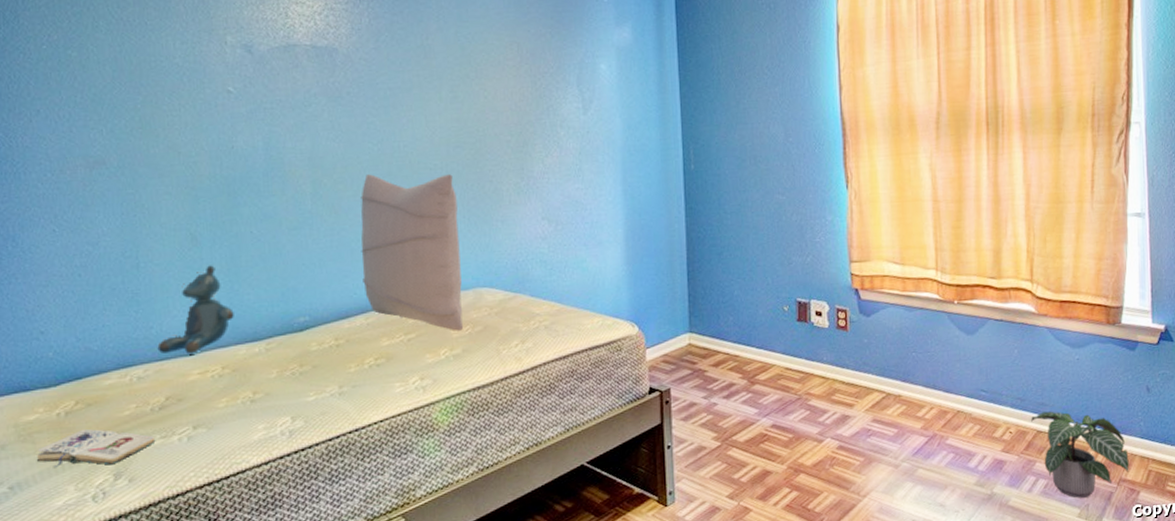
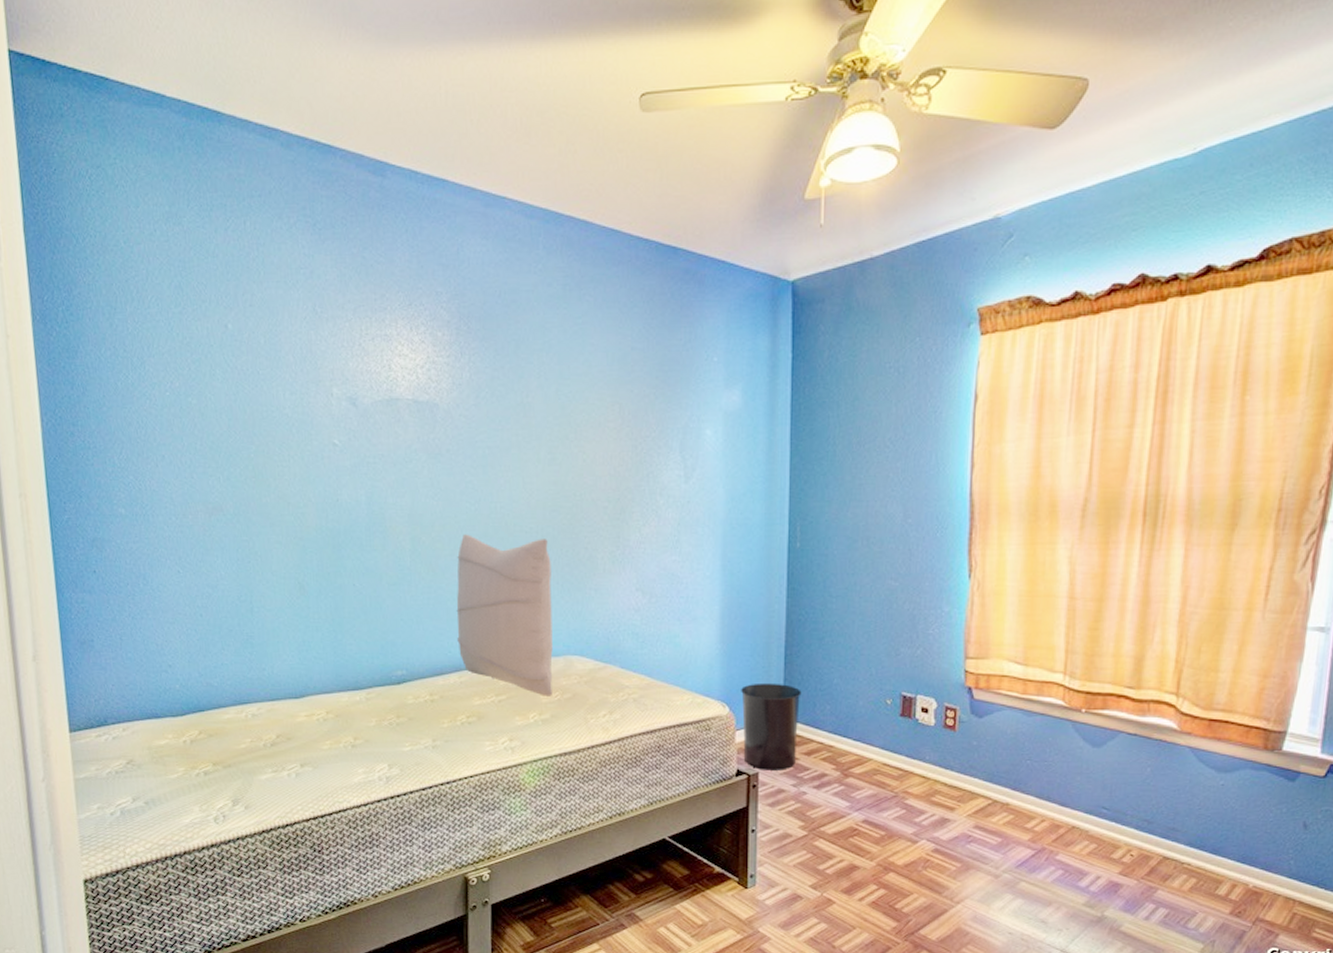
paperback book: present [36,429,156,467] -> none [167,758,268,792]
stuffed animal: present [157,265,234,354] -> none [269,614,338,697]
waste bin: none [648,299,706,386] -> present [741,682,802,770]
potted plant: present [1031,411,1129,498] -> none [1158,837,1271,933]

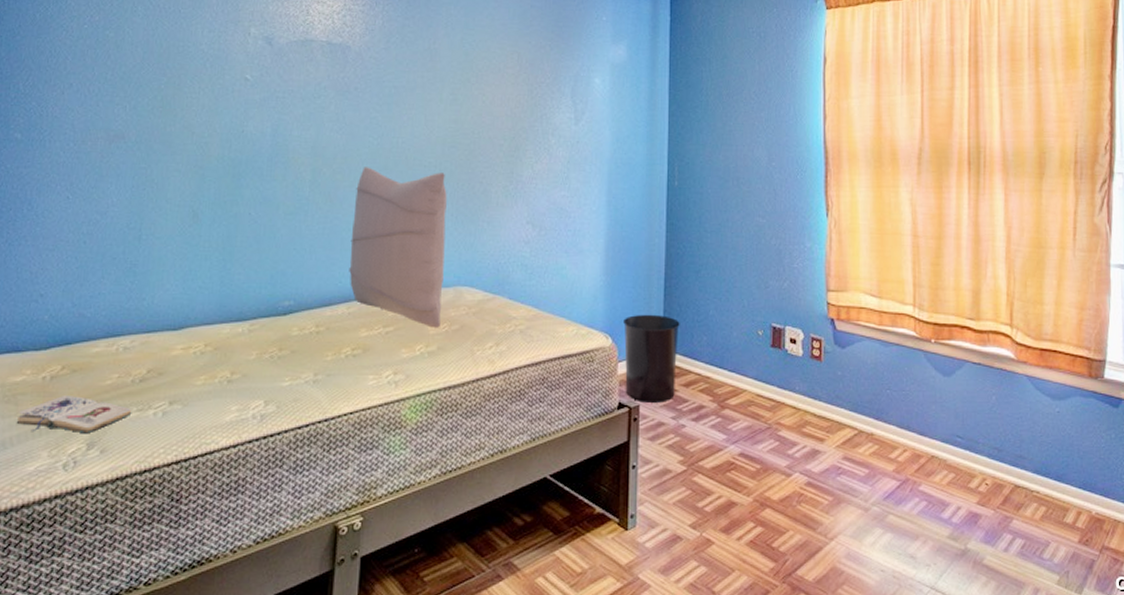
paperback book: none [167,758,268,792] -> present [16,396,132,434]

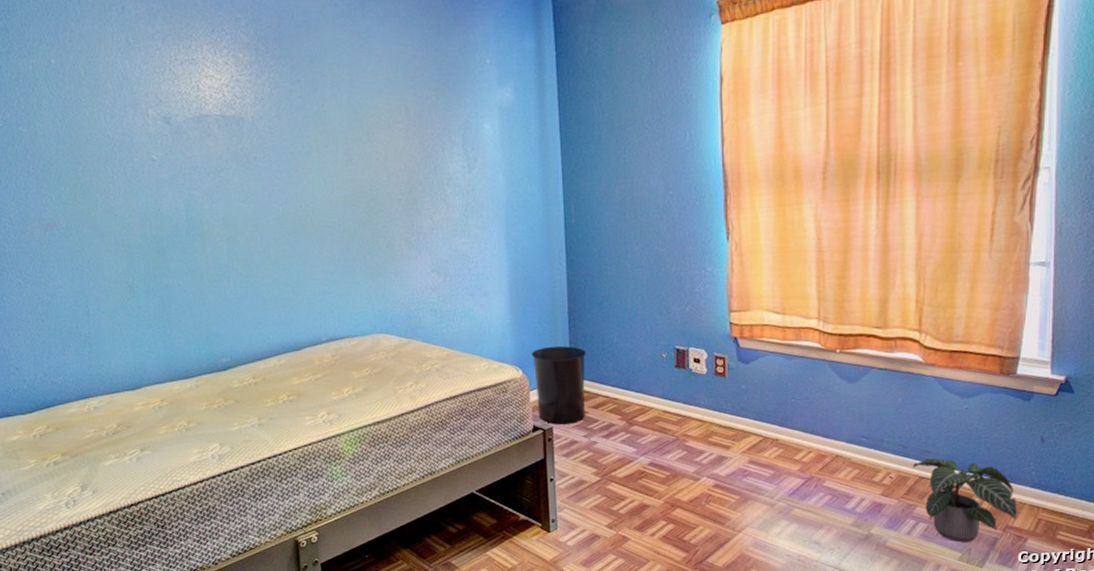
paperback book: present [16,396,132,434] -> none [20,449,112,479]
pillow: present [349,167,447,328] -> none [269,231,363,372]
potted plant: none [1008,465,1112,563] -> present [913,458,1017,542]

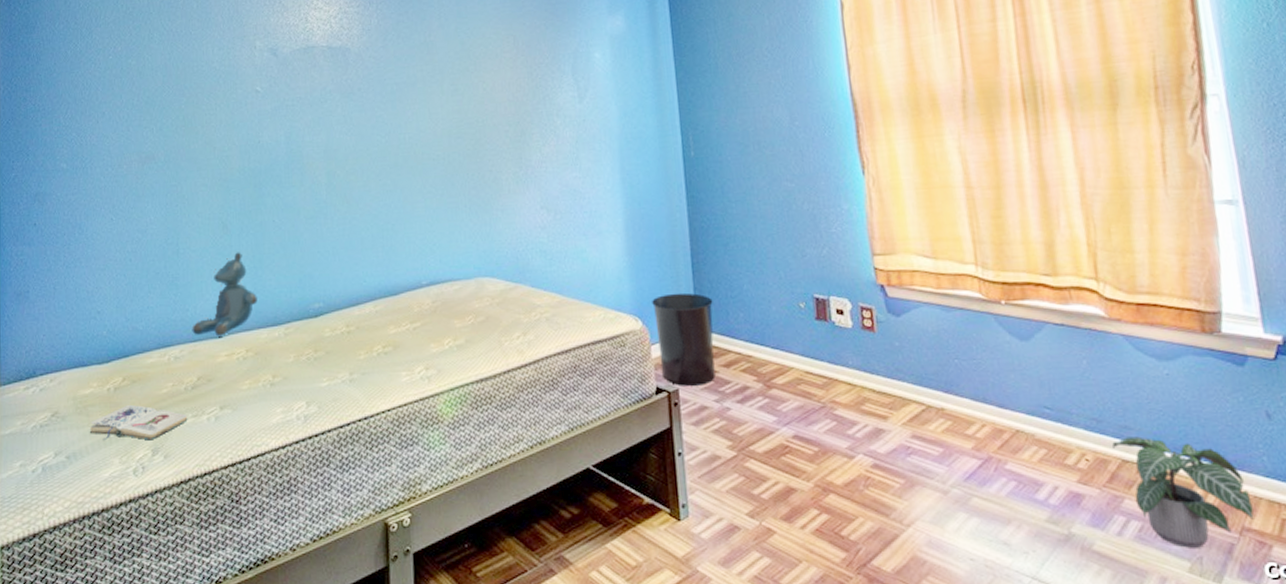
paperback book: none [20,449,112,479] -> present [89,405,188,441]
stuffed animal: none [108,313,169,389] -> present [192,252,258,337]

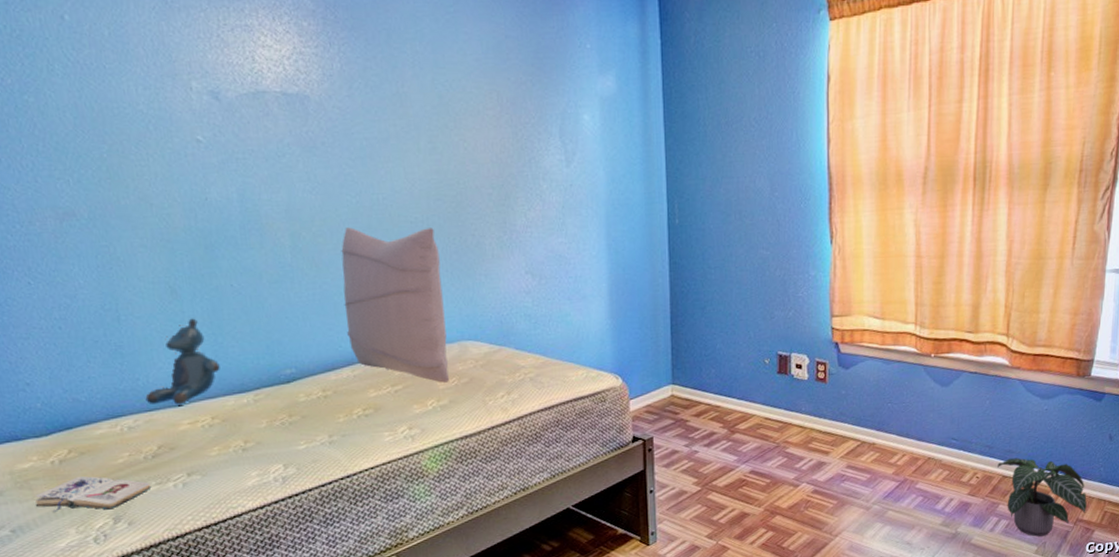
pillow: none [370,164,466,321] -> present [341,227,449,383]
waste bin: present [652,292,715,386] -> none [632,352,688,434]

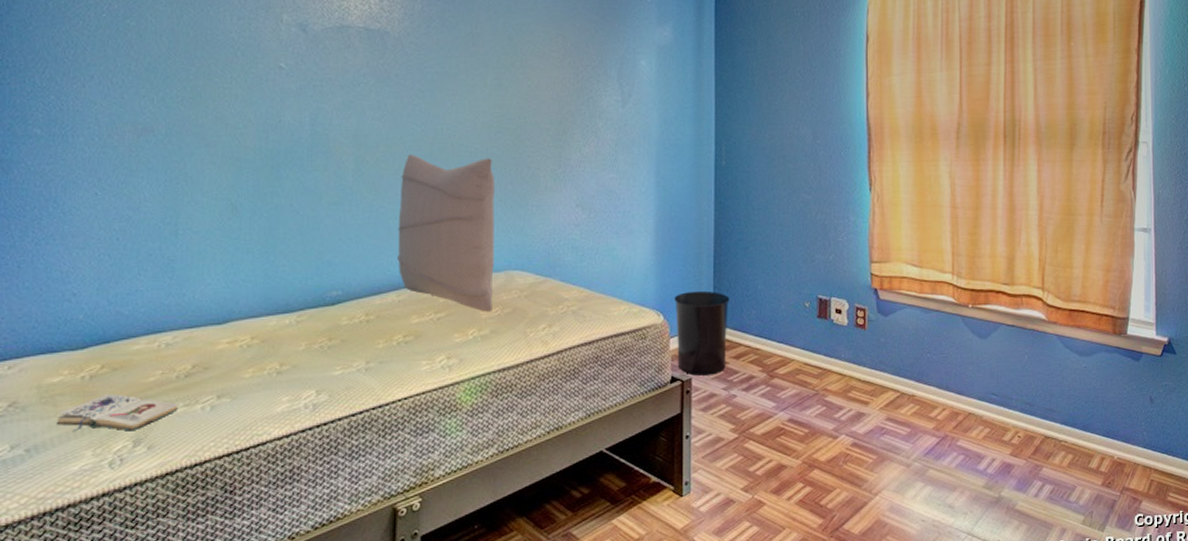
stuffed animal: present [145,318,220,405] -> none [188,235,268,323]
waste bin: none [632,352,688,434] -> present [674,290,730,376]
potted plant: present [998,457,1087,537] -> none [1039,417,1132,505]

